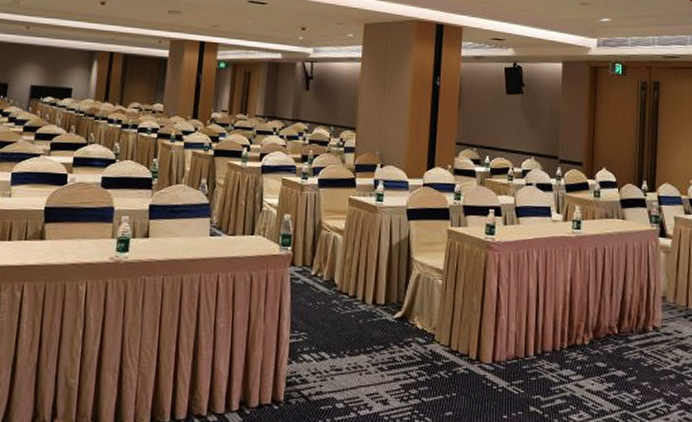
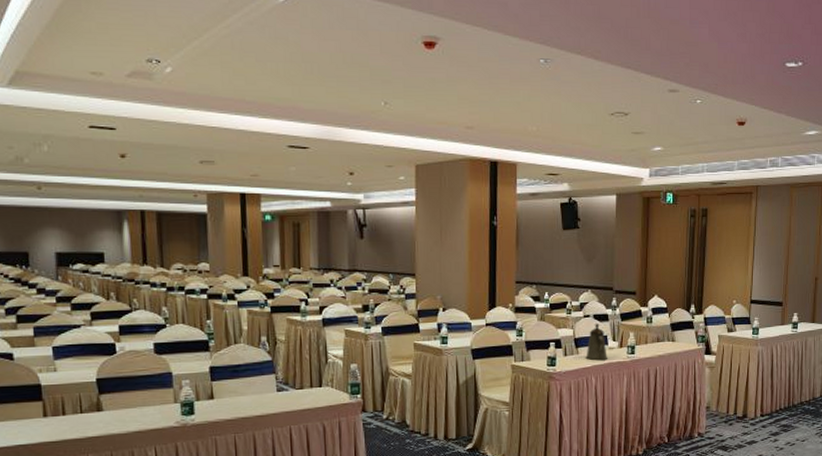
coffee pot: none [527,193,551,234] -> present [586,323,607,361]

